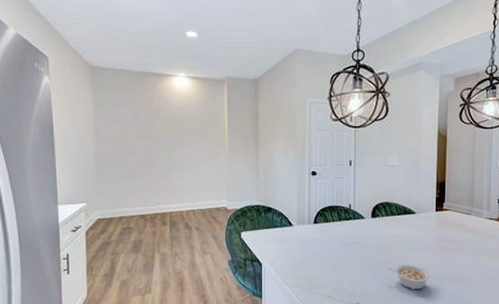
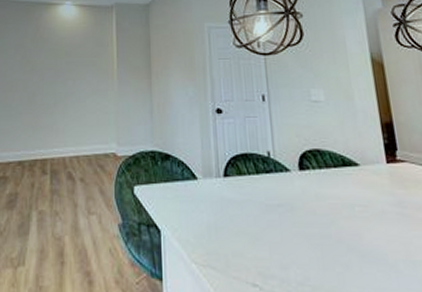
legume: present [388,265,430,290] -> none [331,240,396,282]

